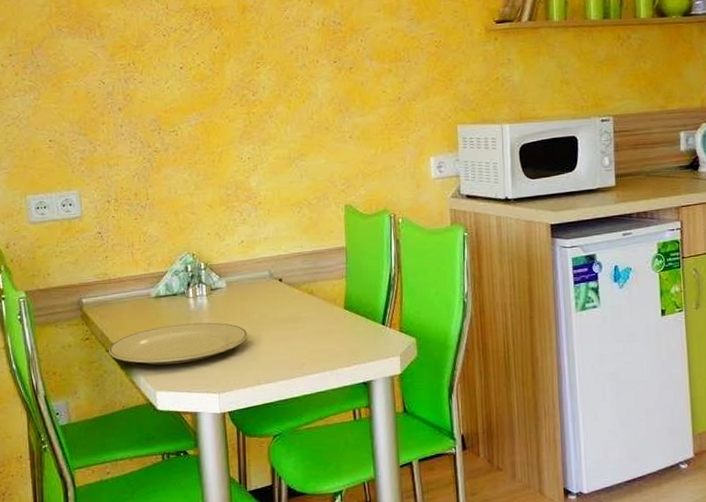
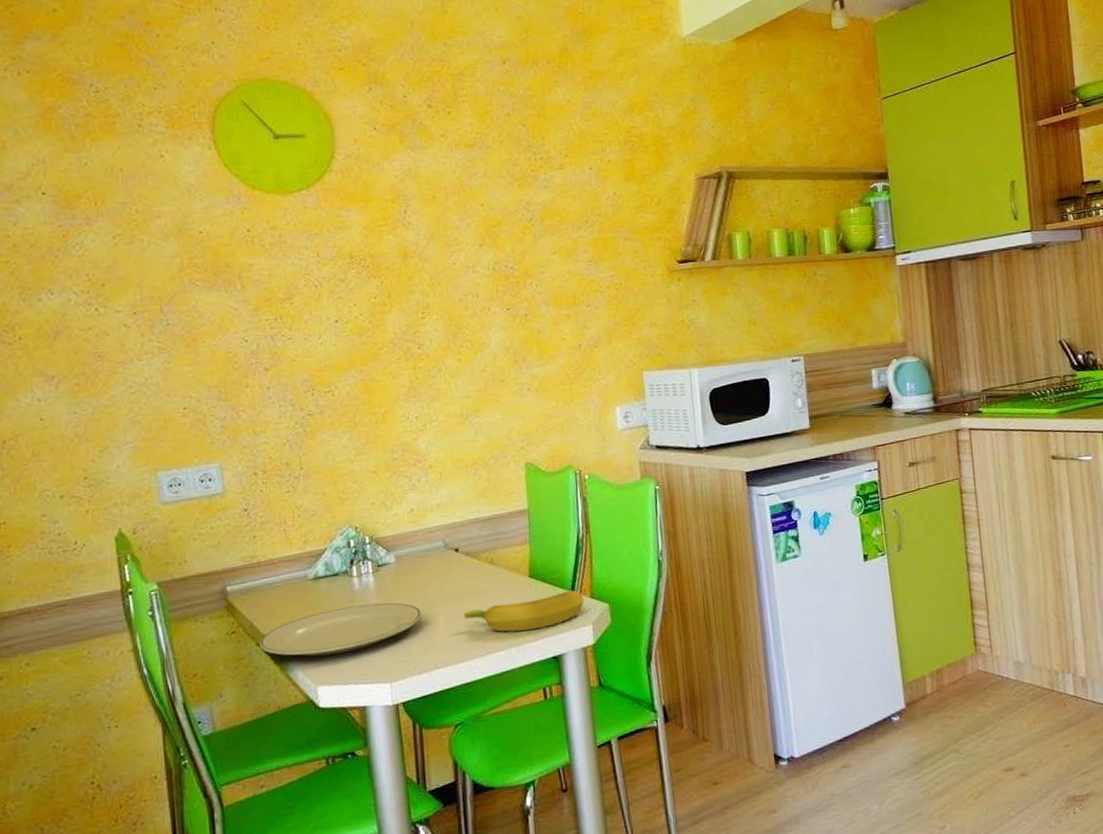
banana: none [285,323,394,357] -> present [464,590,585,632]

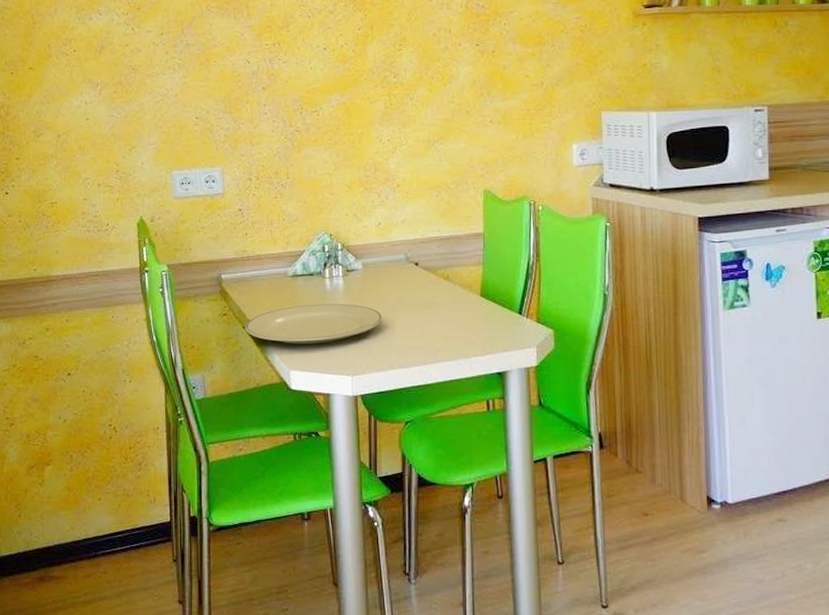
banana: present [464,590,585,632] -> none [420,312,531,345]

